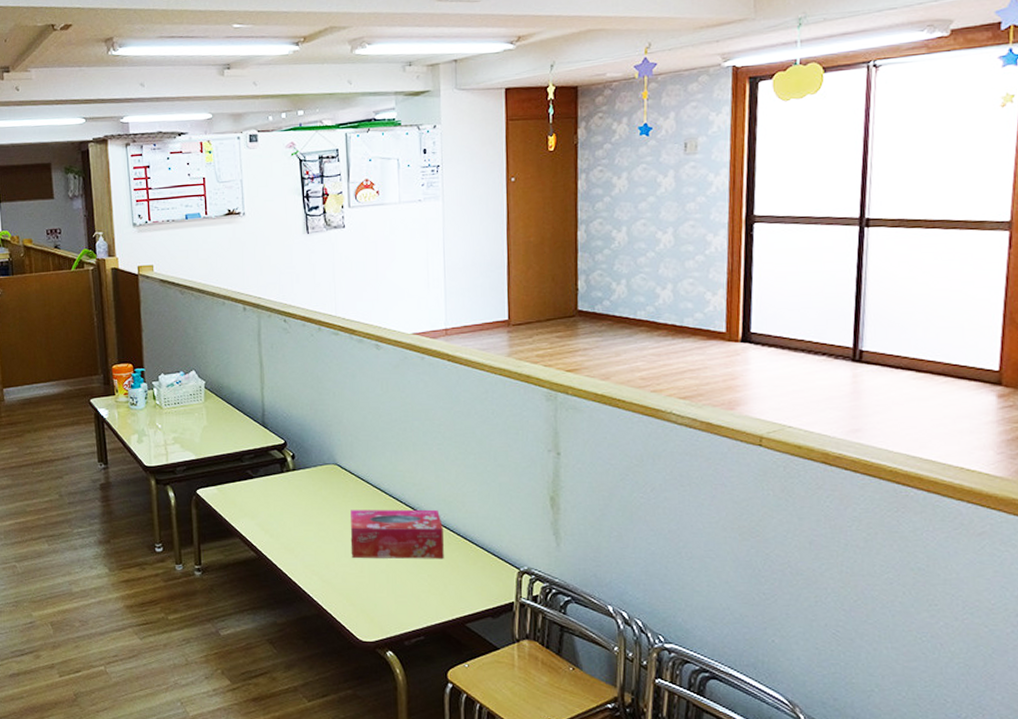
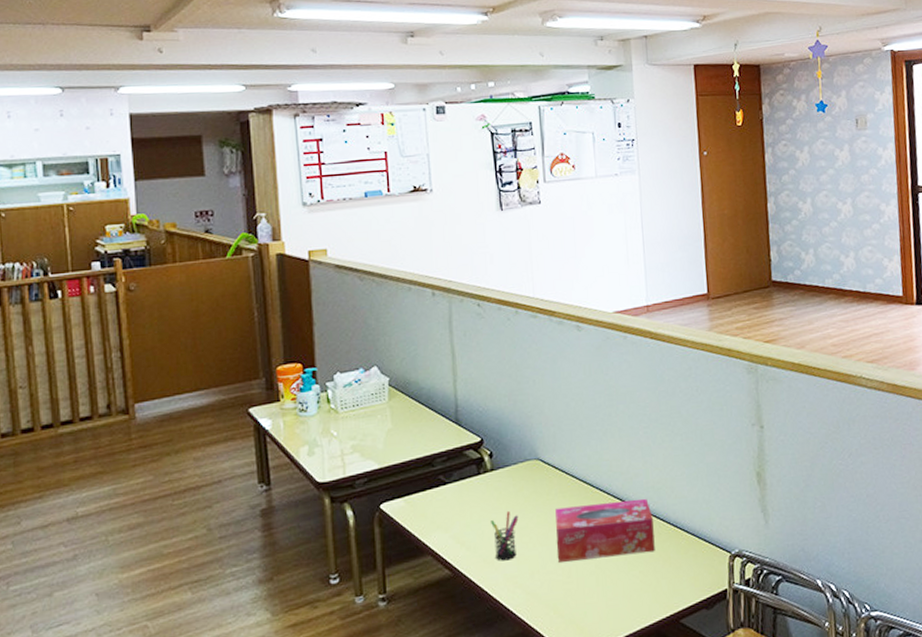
pen holder: none [292,507,317,550] -> present [491,510,519,561]

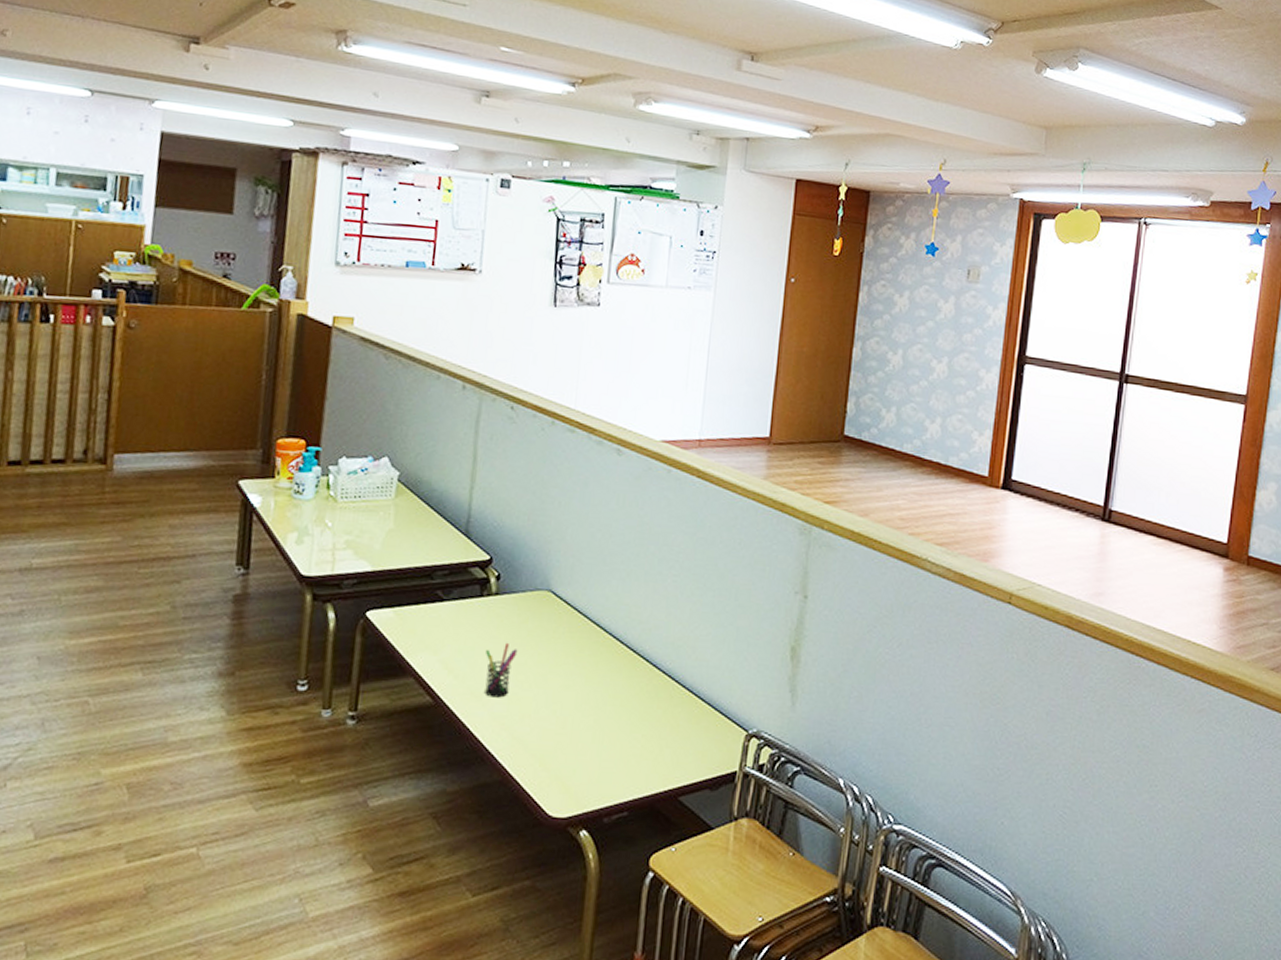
tissue box: present [555,498,655,562] -> none [554,649,667,716]

